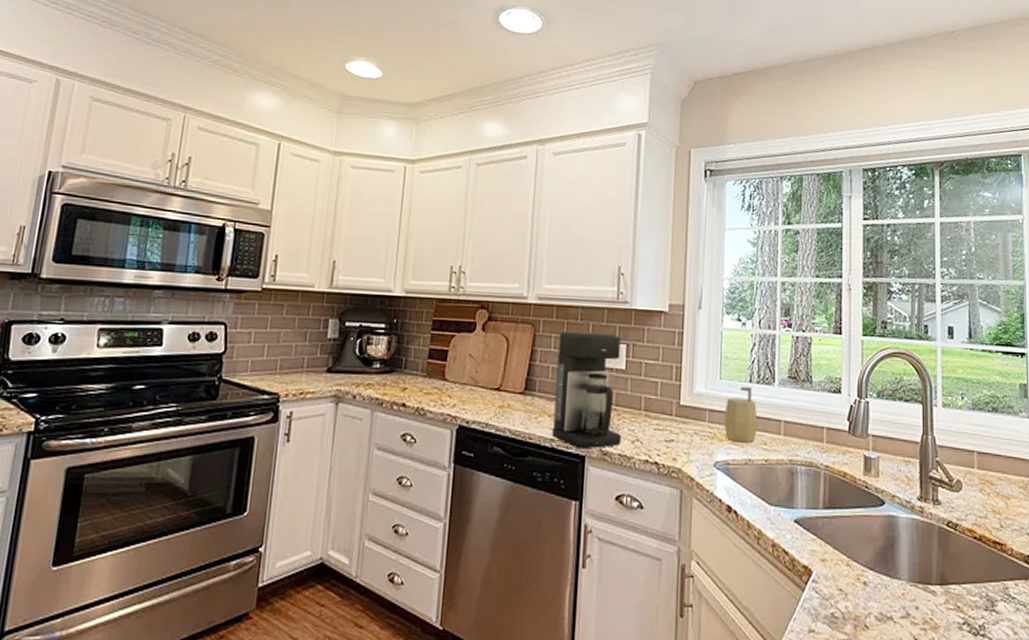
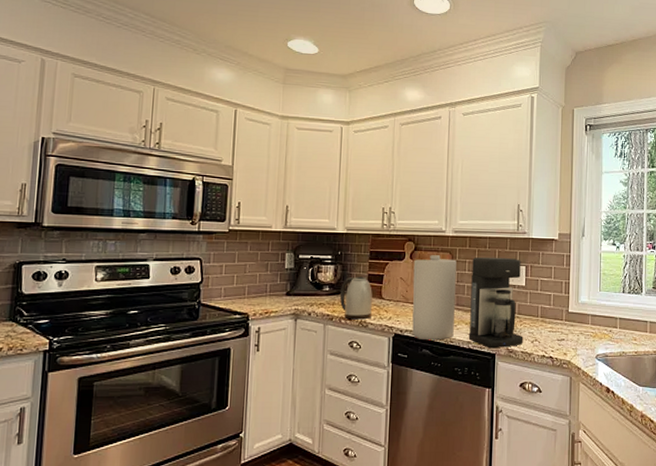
kettle: none [393,351,434,406] -> present [340,276,373,320]
paper towel holder: none [480,327,540,436] -> present [412,255,457,341]
soap dispenser: present [724,386,758,444] -> none [603,296,629,340]

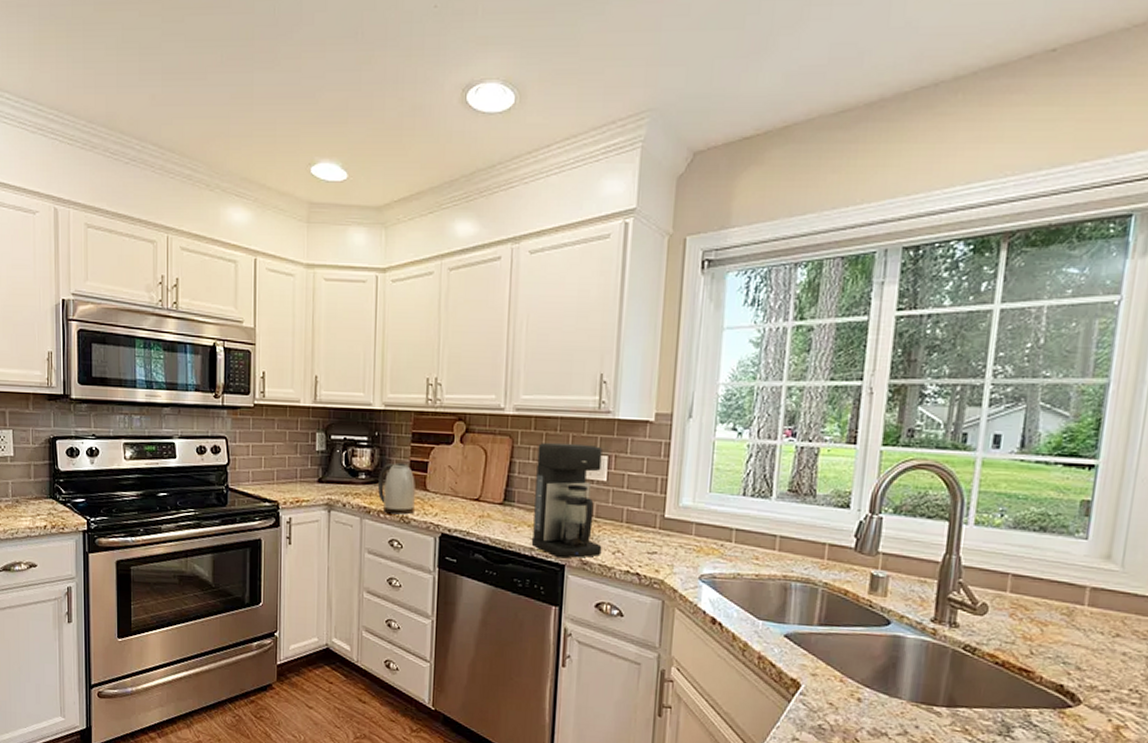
paper towel holder: present [412,255,457,341] -> none [462,439,518,544]

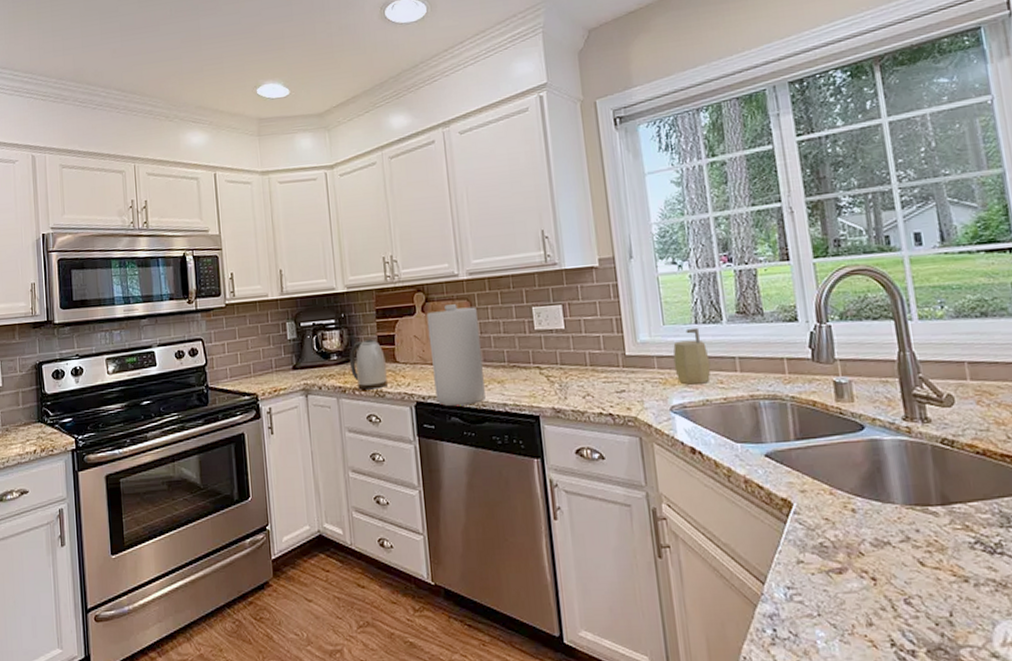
paper towel holder: none [462,439,518,544] -> present [426,304,486,407]
coffee maker: present [531,442,603,559] -> none [495,296,573,410]
soap dispenser: none [712,499,750,559] -> present [673,327,711,386]

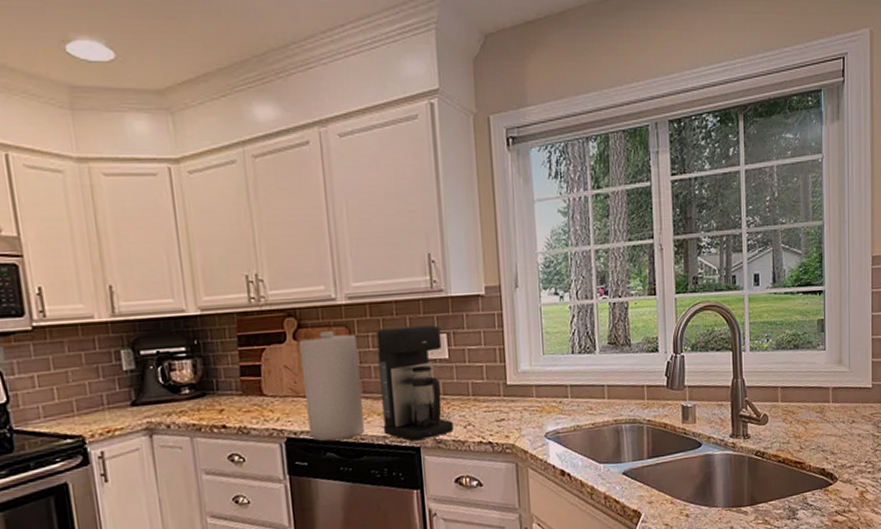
kettle: present [349,339,388,390] -> none [205,369,253,427]
coffee maker: none [495,296,573,410] -> present [376,324,454,441]
soap dispenser: present [673,327,711,386] -> none [550,357,583,413]

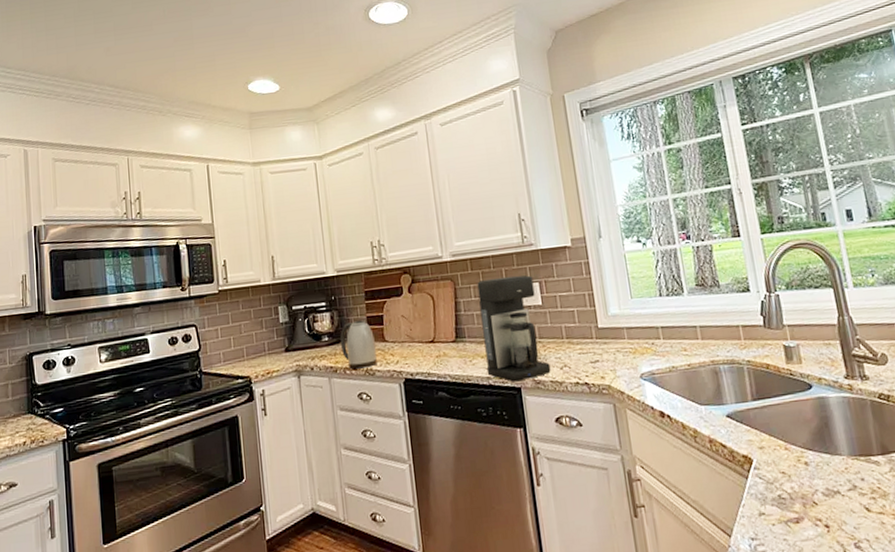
kettle: none [205,369,253,427] -> present [340,320,377,369]
paper towel holder: present [299,331,364,442] -> none [413,284,470,382]

